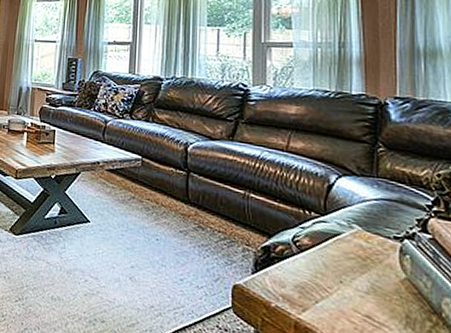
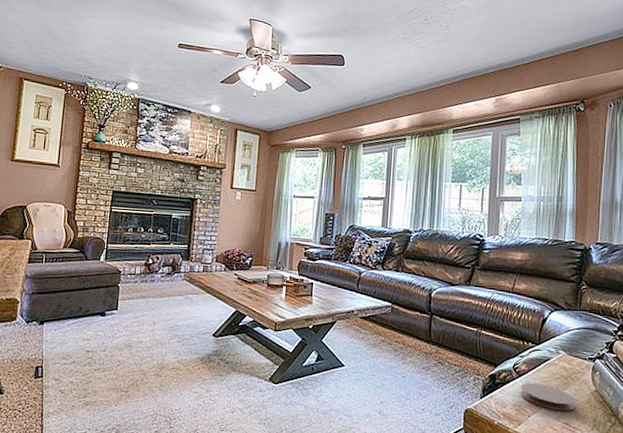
coaster: none [303,260,379,302] -> present [520,382,575,412]

